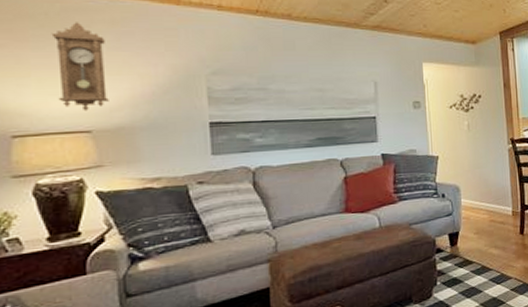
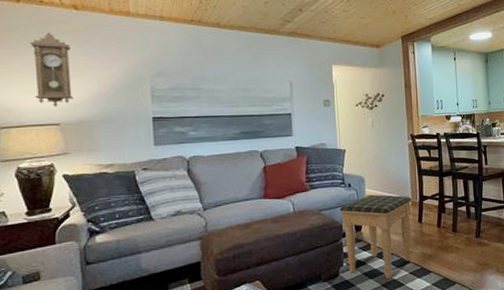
footstool: none [432,205,513,298] -> present [340,194,412,279]

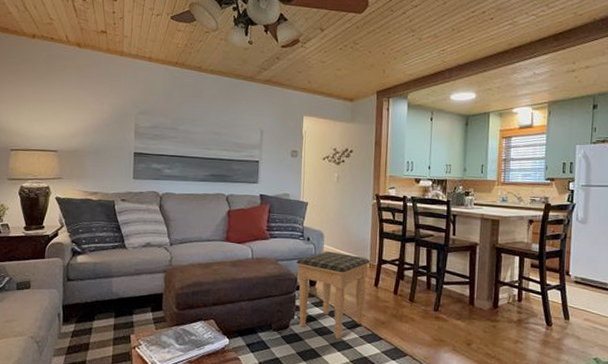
pendulum clock: present [29,32,73,107] -> none [39,67,72,135]

